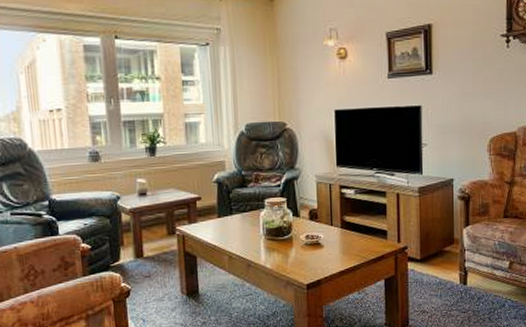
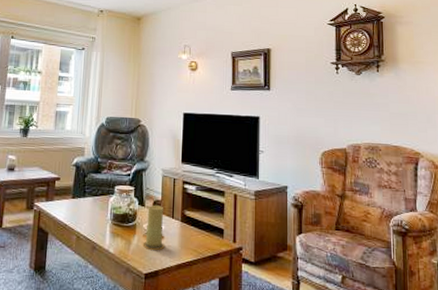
candle: none [301,213,326,260] -> present [142,204,165,250]

